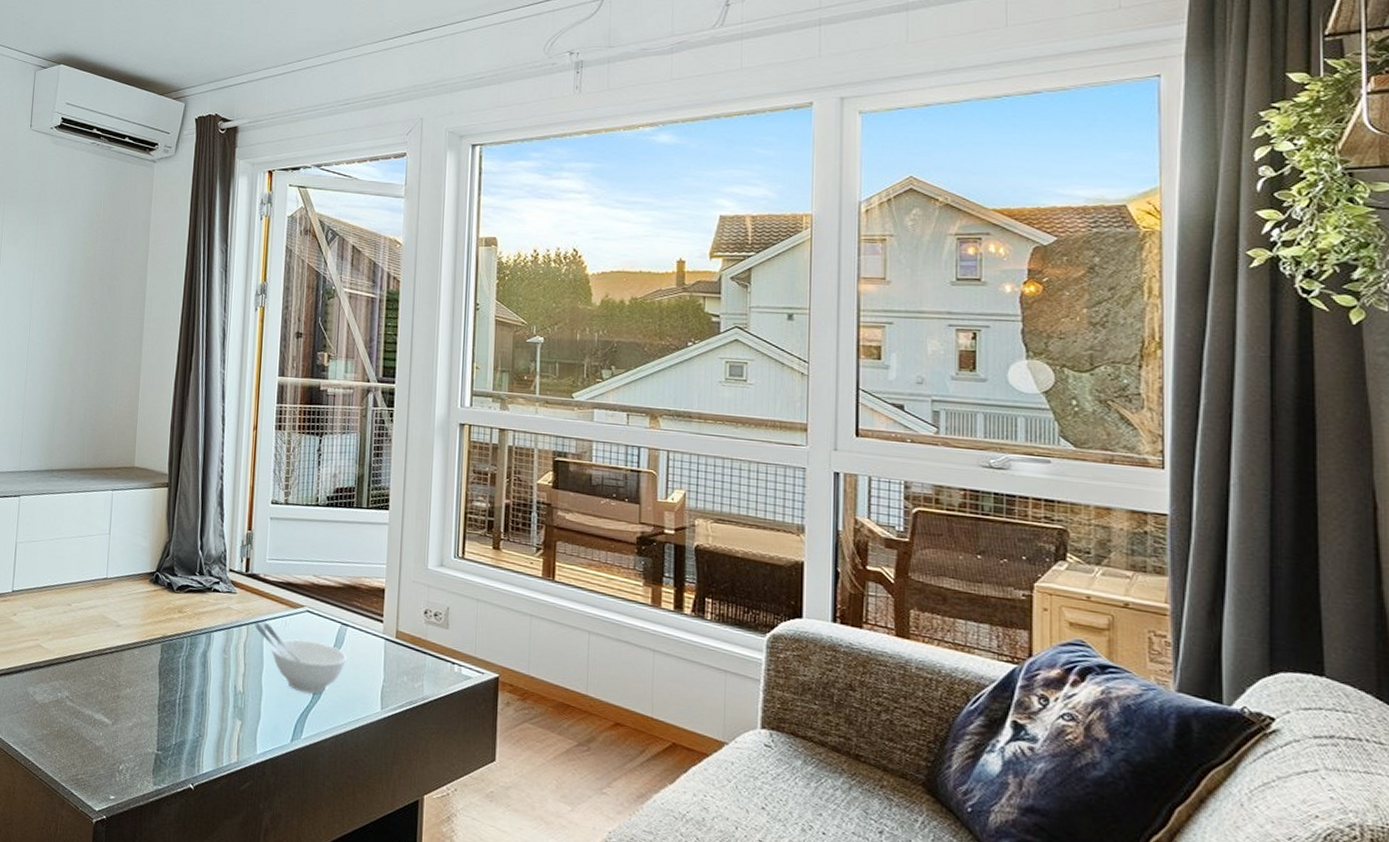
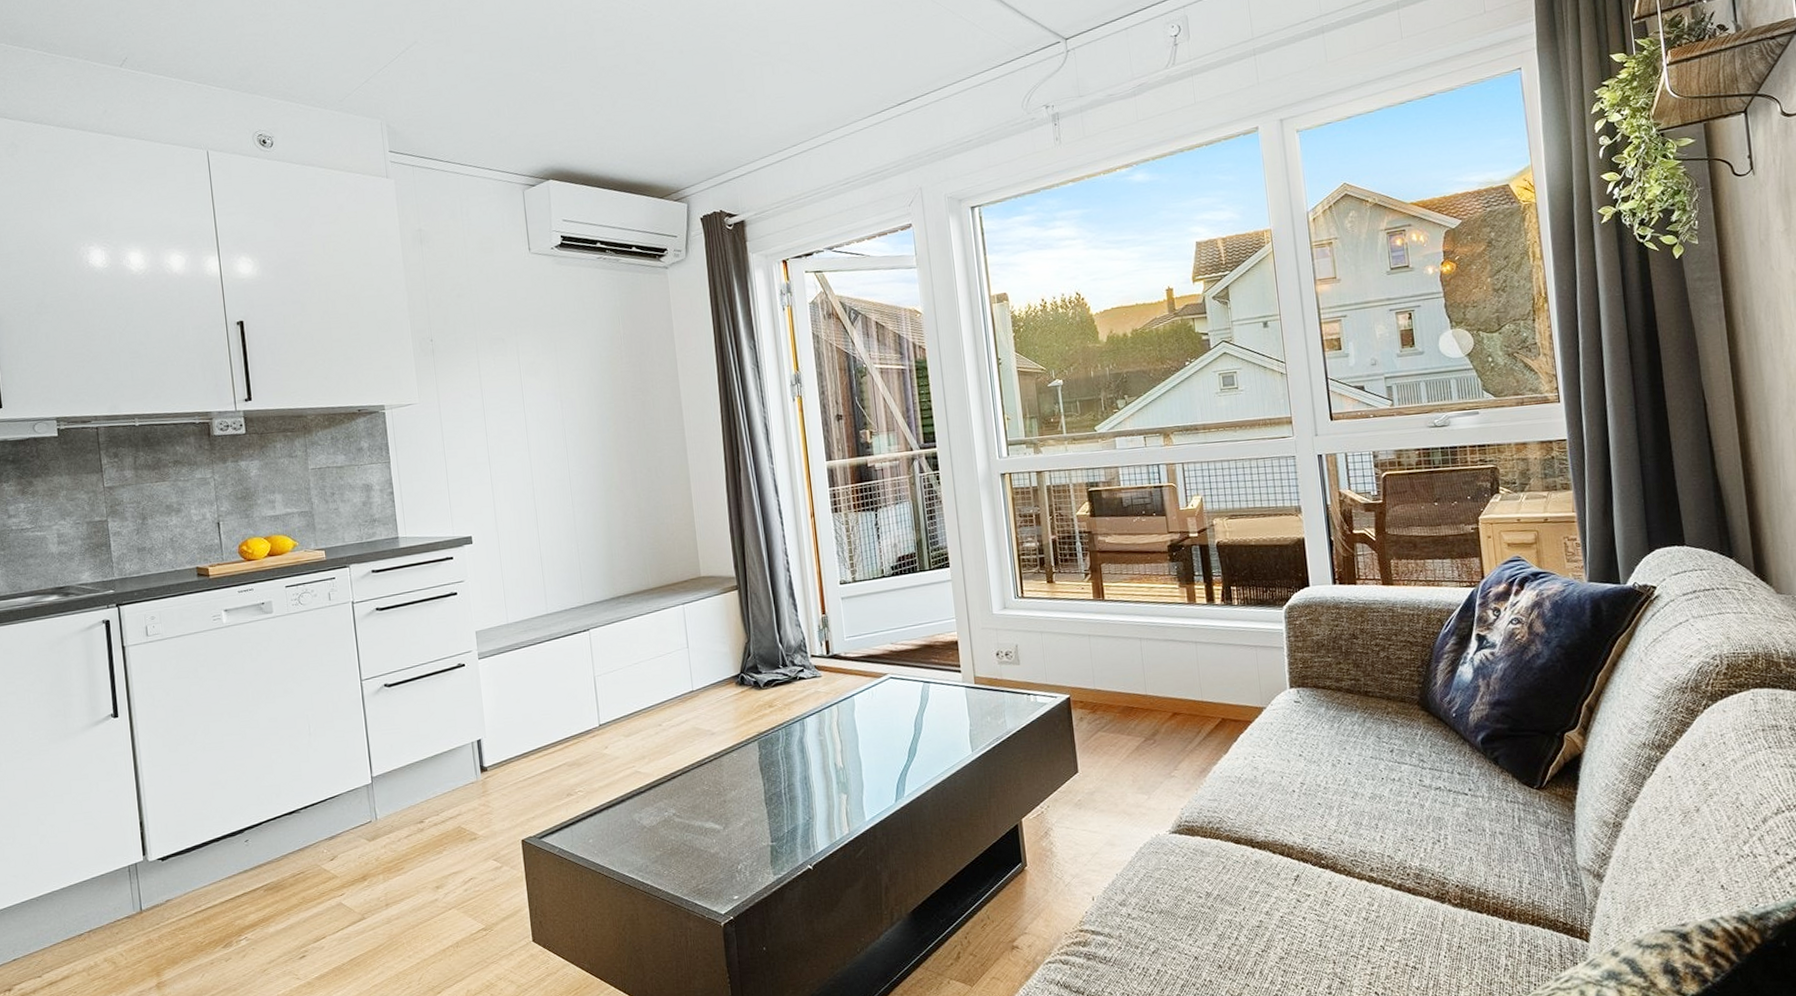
bowl: present [255,622,348,694] -> none [844,698,934,754]

